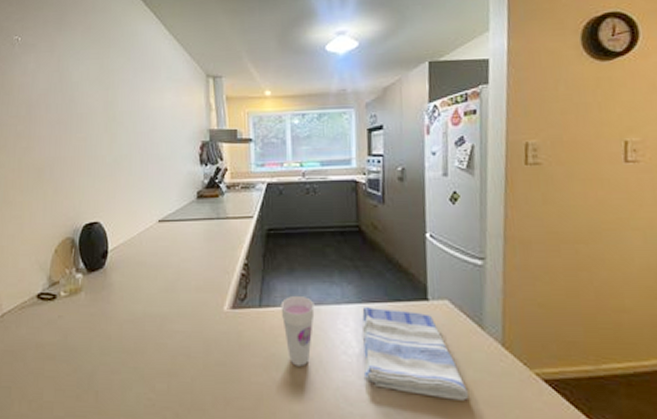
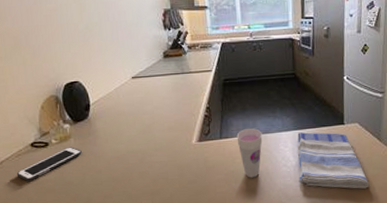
cell phone: none [16,302,92,342] -> present [16,147,82,181]

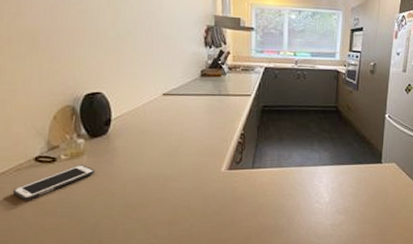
cup: present [236,128,263,178] -> none [270,160,297,213]
dish towel: present [297,132,370,189] -> none [330,168,402,231]

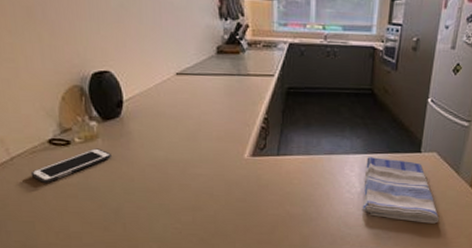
dish towel: none [330,168,402,231] -> present [362,157,440,224]

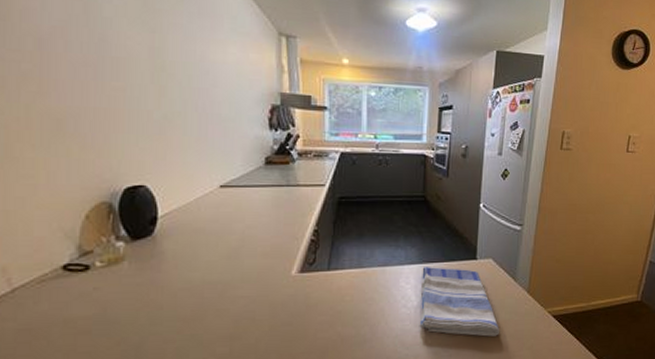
cell phone: present [30,148,111,183] -> none [34,272,138,318]

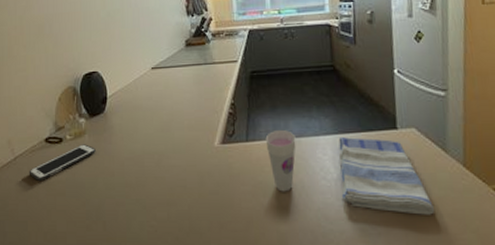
cell phone: none [34,272,138,318] -> present [28,144,96,181]
cup: none [348,259,380,321] -> present [265,130,296,192]

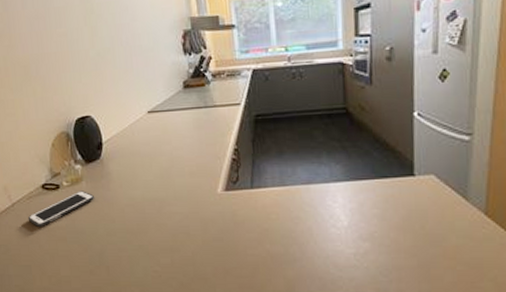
cup: present [265,130,296,192] -> none [271,177,305,239]
dish towel: present [338,137,435,215] -> none [350,184,451,263]

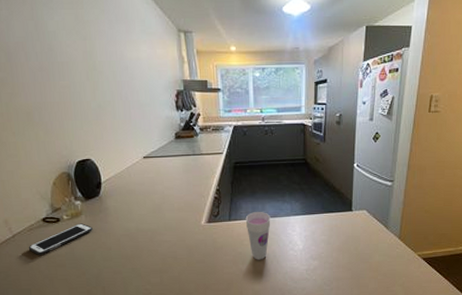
cup: none [271,177,305,239] -> present [245,212,271,260]

